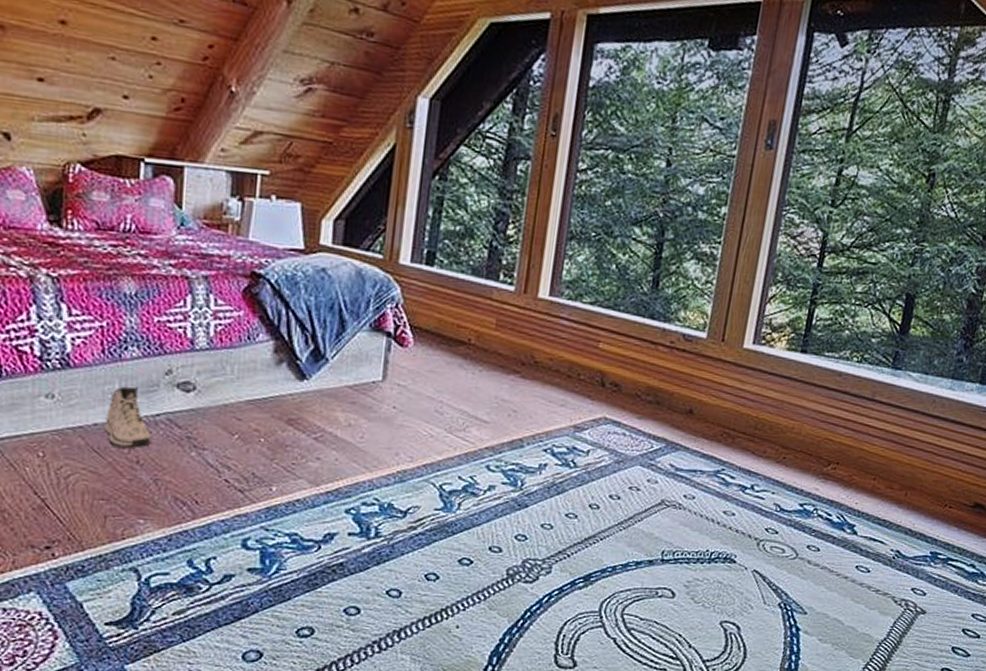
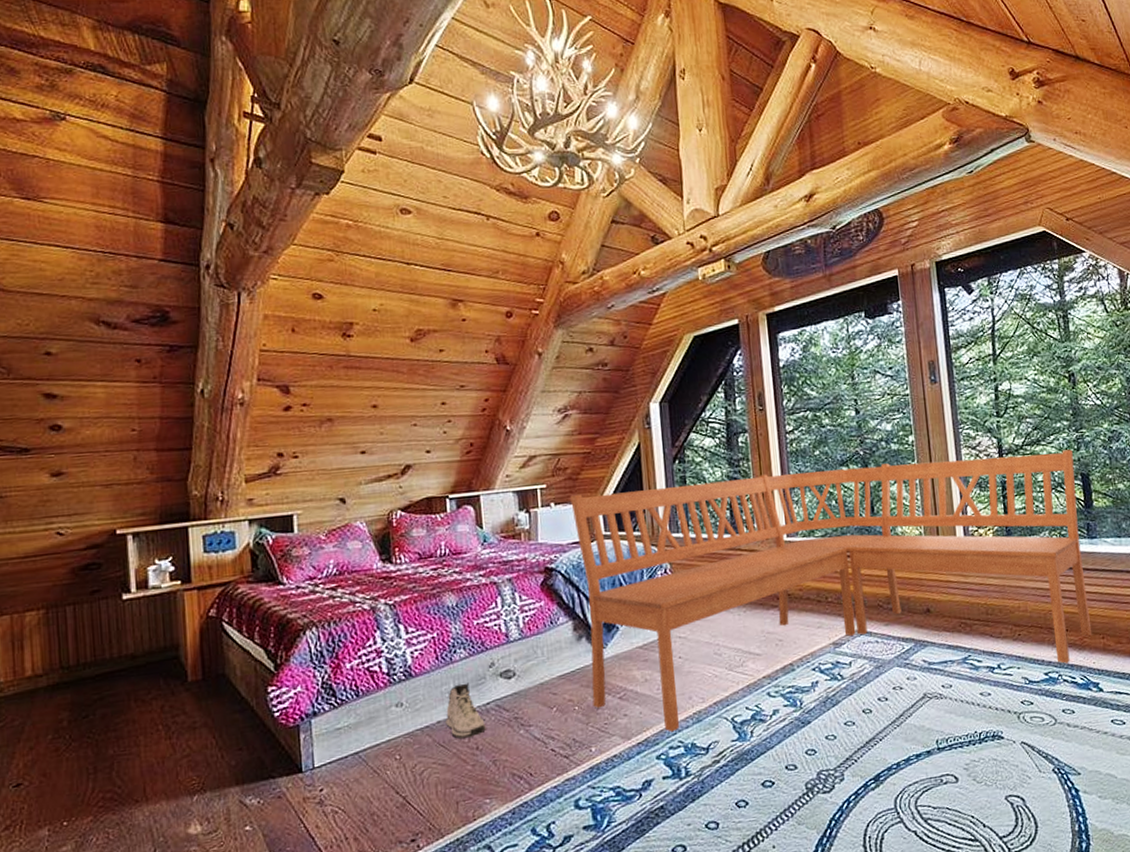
bench: none [282,191,906,498] -> present [570,449,1092,732]

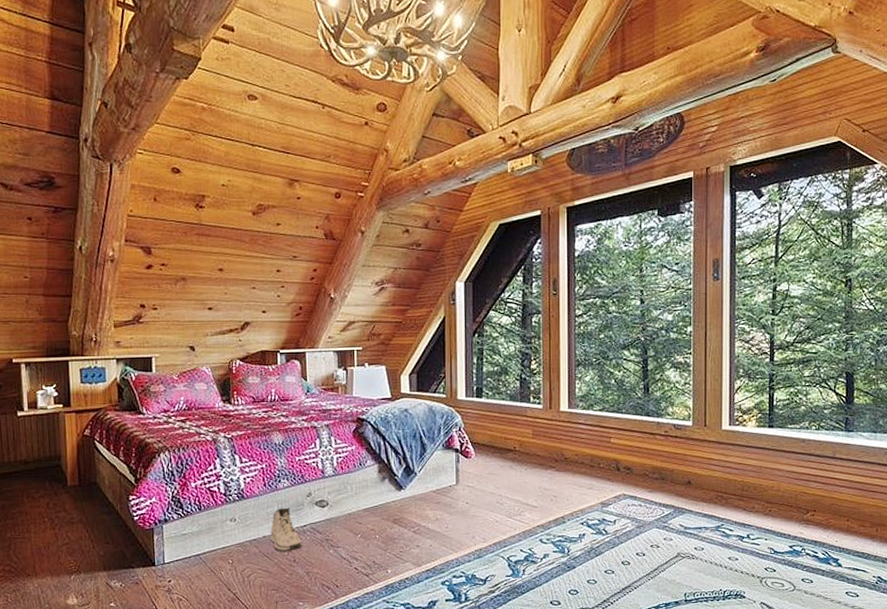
bench: present [570,449,1092,732] -> none [382,349,840,564]

